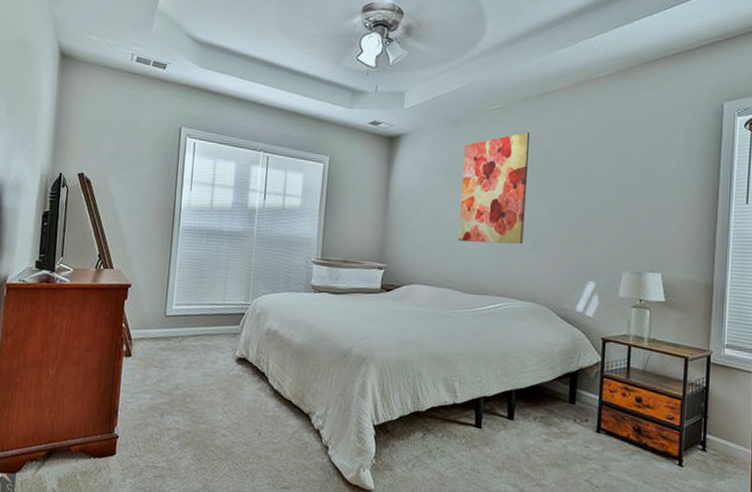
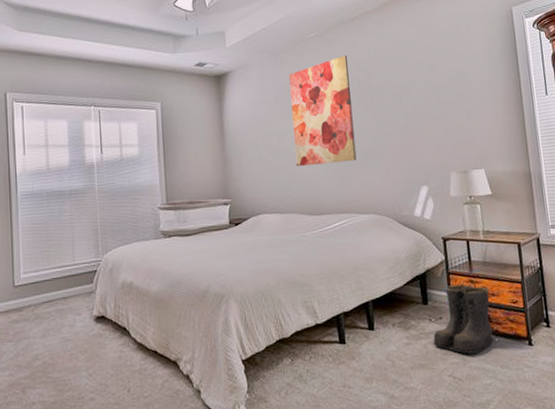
boots: none [573,389,644,463] -> present [432,284,496,354]

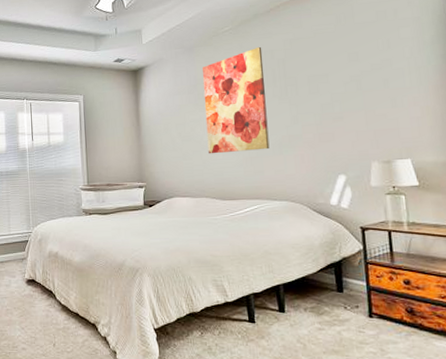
boots: present [432,284,496,354] -> none [347,275,420,345]

